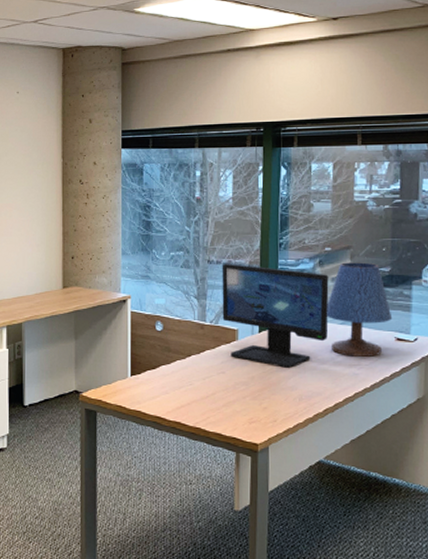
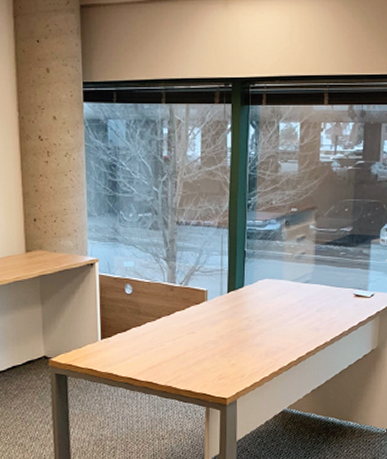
computer monitor: present [221,263,329,368] -> none [190,224,294,326]
table lamp: present [327,262,393,357] -> none [292,222,352,313]

